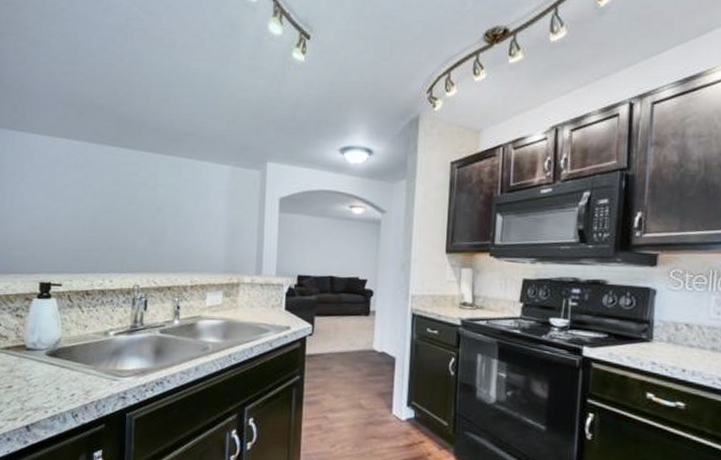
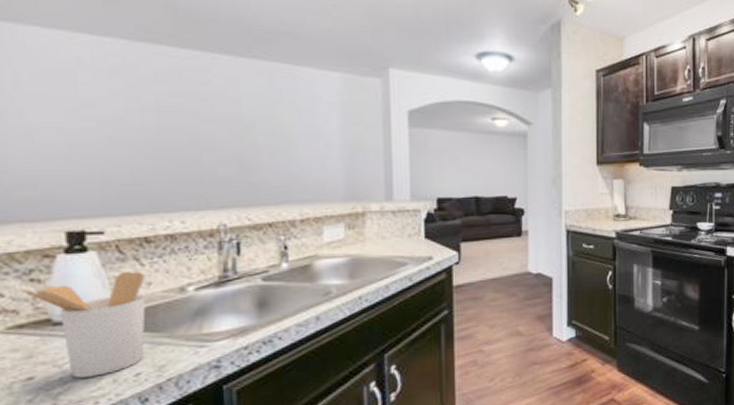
utensil holder: none [10,316,83,392] -> present [20,271,146,378]

